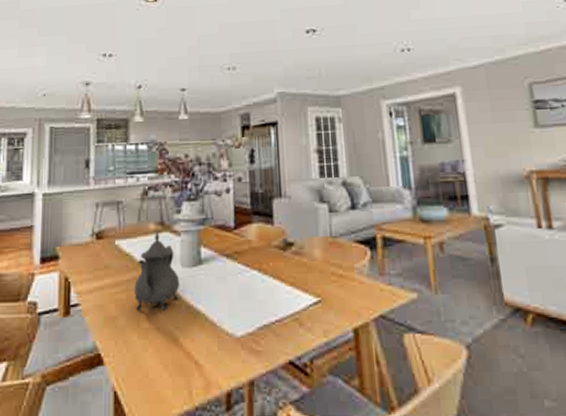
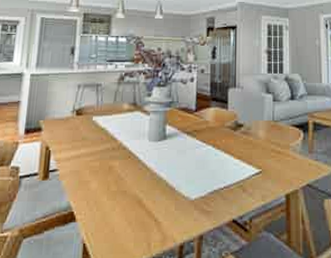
teapot: present [134,231,180,310] -> none [106,111,147,176]

